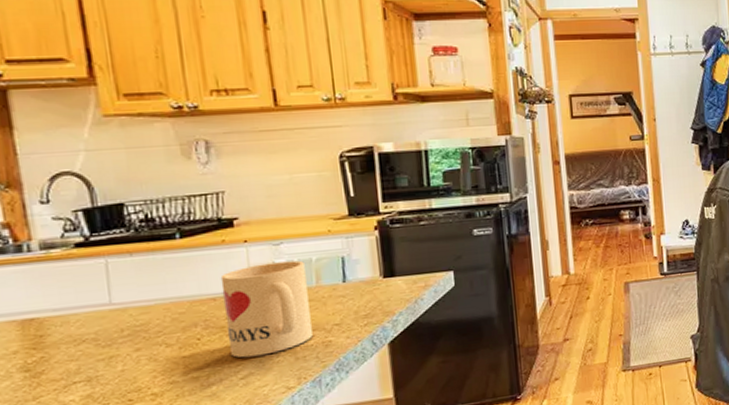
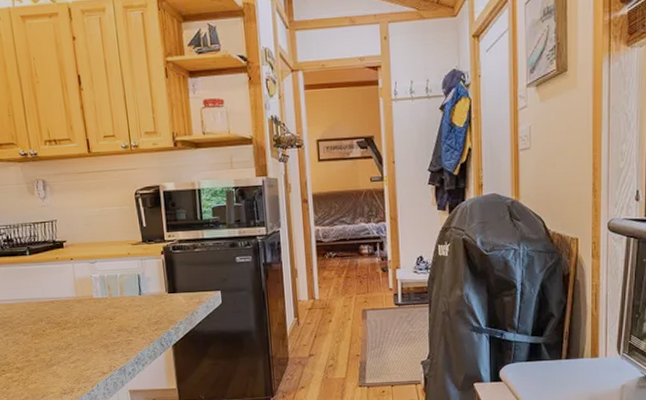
mug: present [220,260,313,358] -> none [56,276,119,348]

